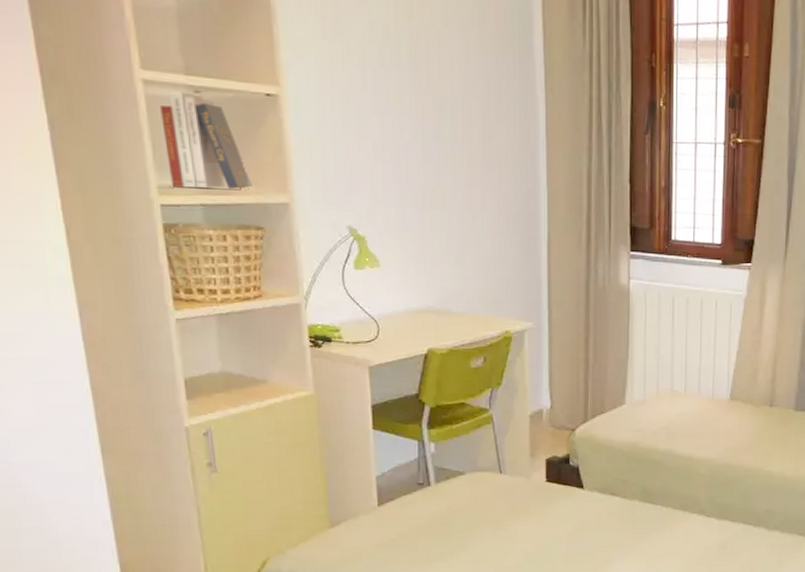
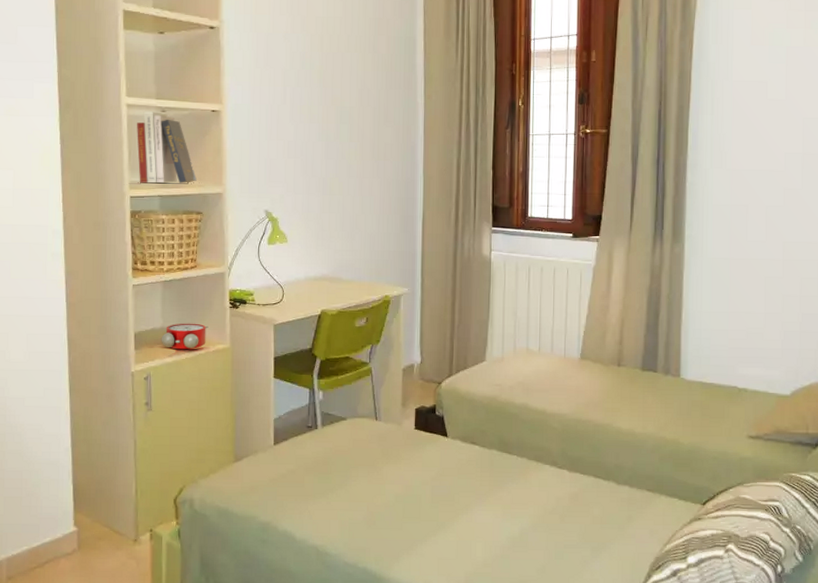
alarm clock: none [221,366,284,399] -> present [161,323,209,350]

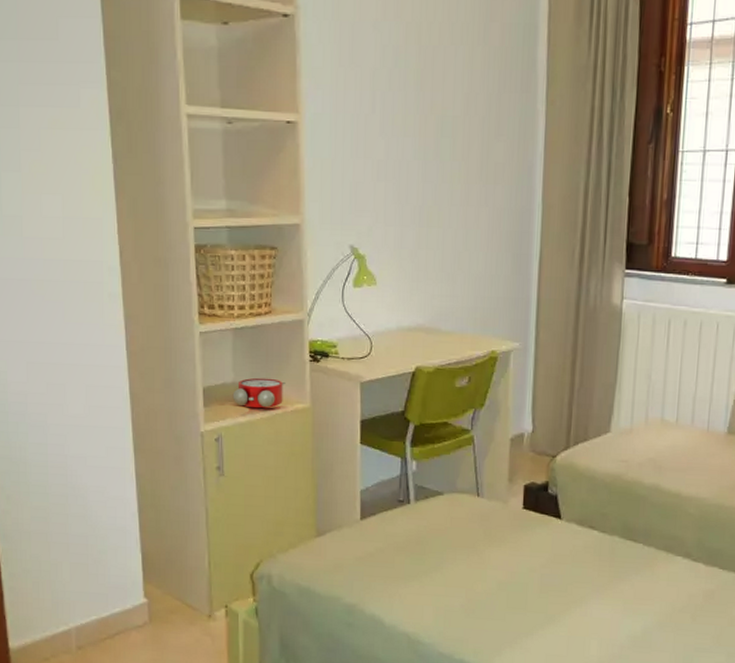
books: present [137,111,197,184] -> none [199,123,270,212]

